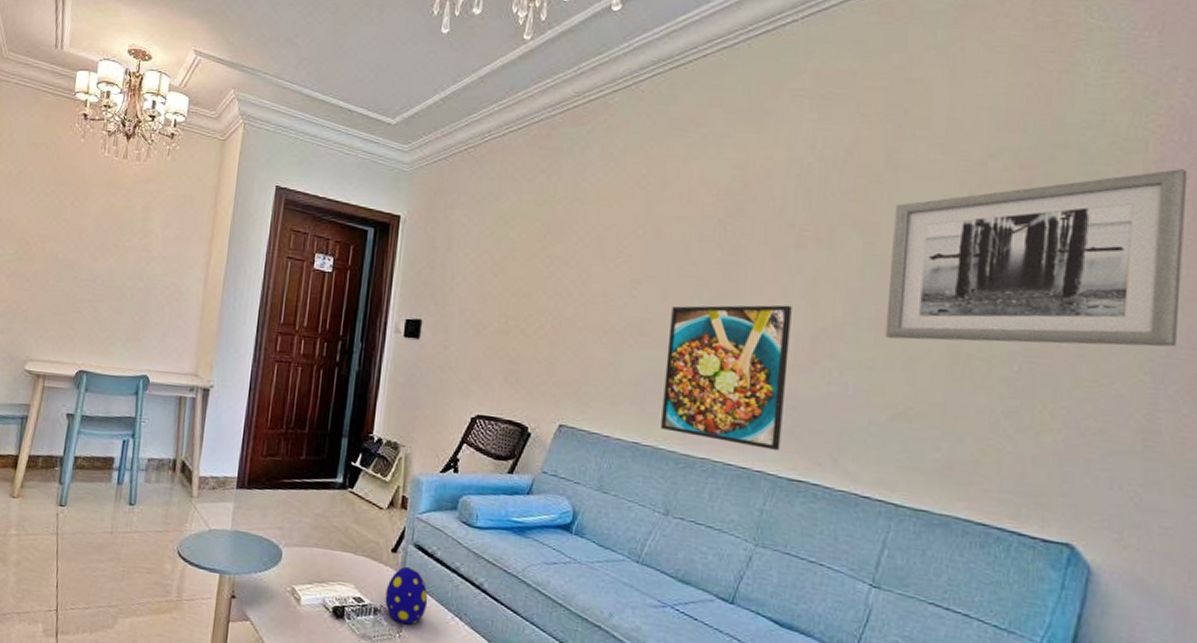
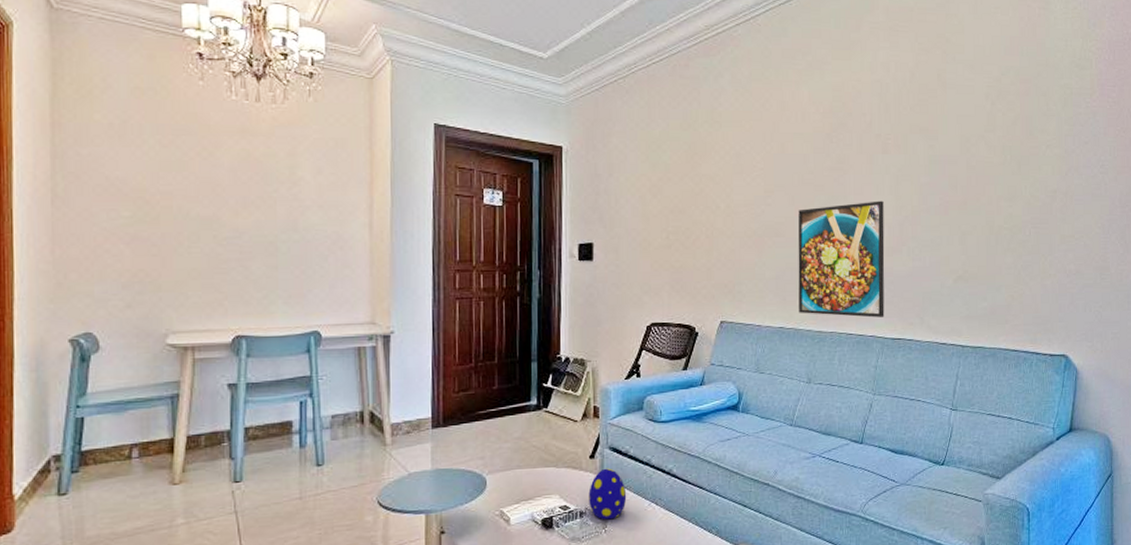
wall art: present [885,169,1188,347] -> none [946,80,1115,219]

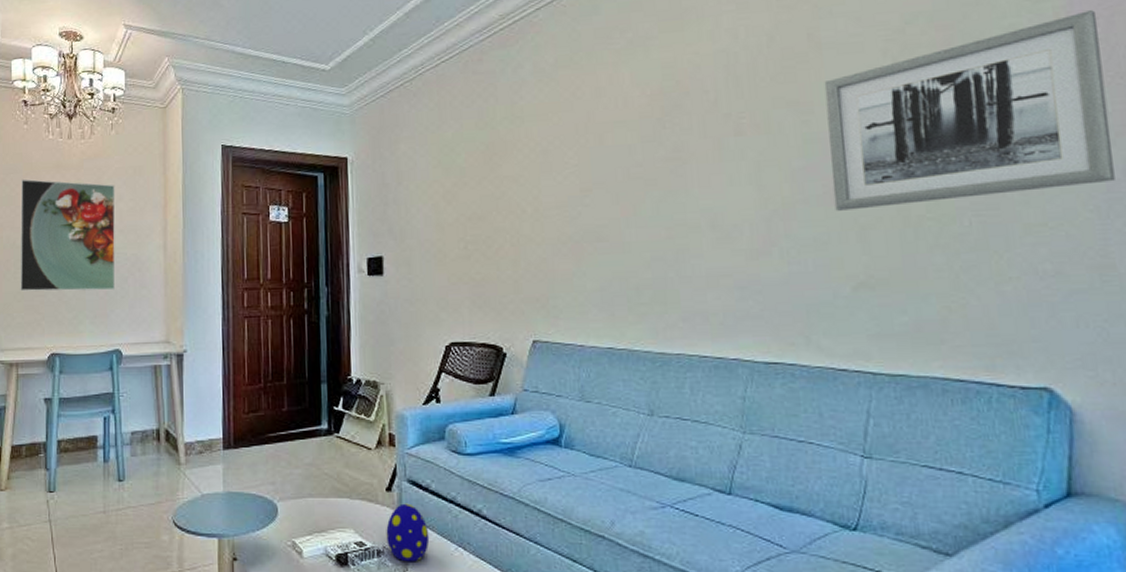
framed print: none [195,142,314,269] -> present [20,179,116,291]
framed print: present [798,200,885,318] -> none [625,192,752,336]
wall art: none [946,80,1115,219] -> present [824,10,1115,211]

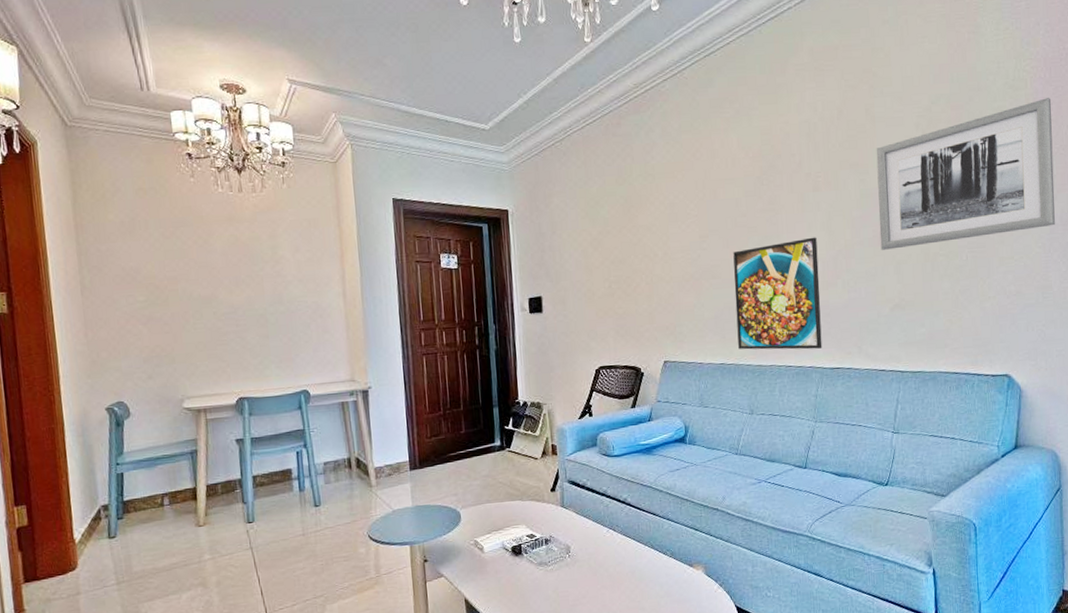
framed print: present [20,179,116,291] -> none [193,232,298,341]
decorative egg: present [386,503,430,562] -> none [552,499,587,546]
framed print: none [625,192,752,336] -> present [733,237,823,350]

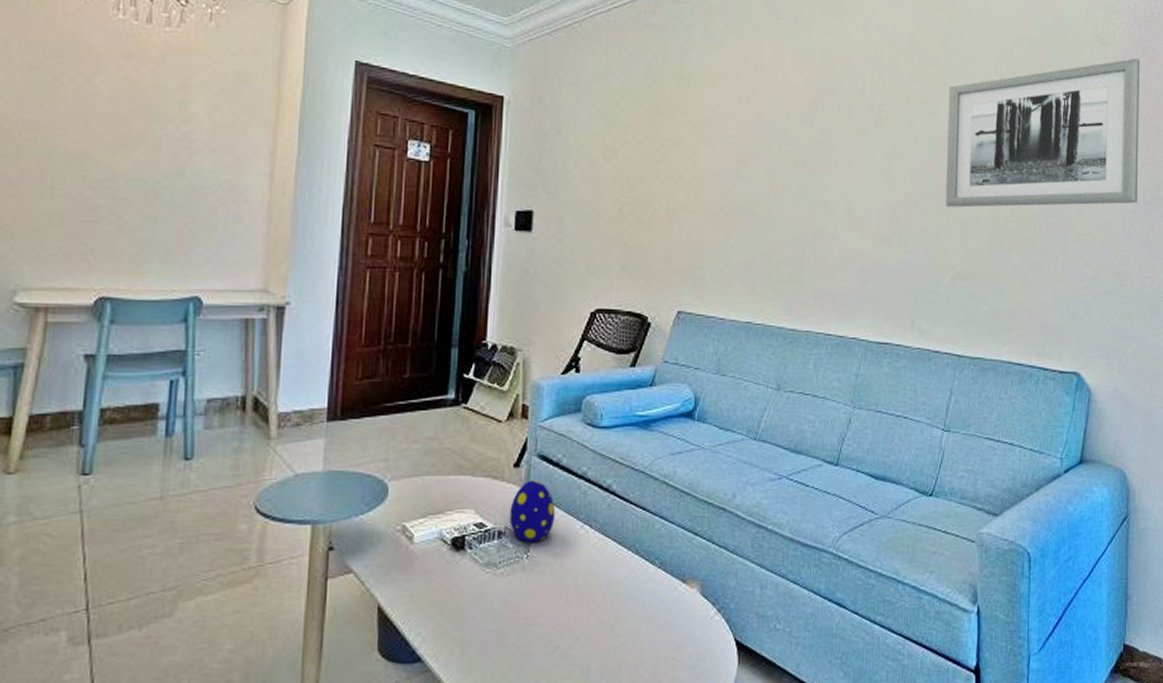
decorative egg: none [552,499,587,546] -> present [509,480,556,543]
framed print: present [733,237,823,350] -> none [770,180,874,317]

